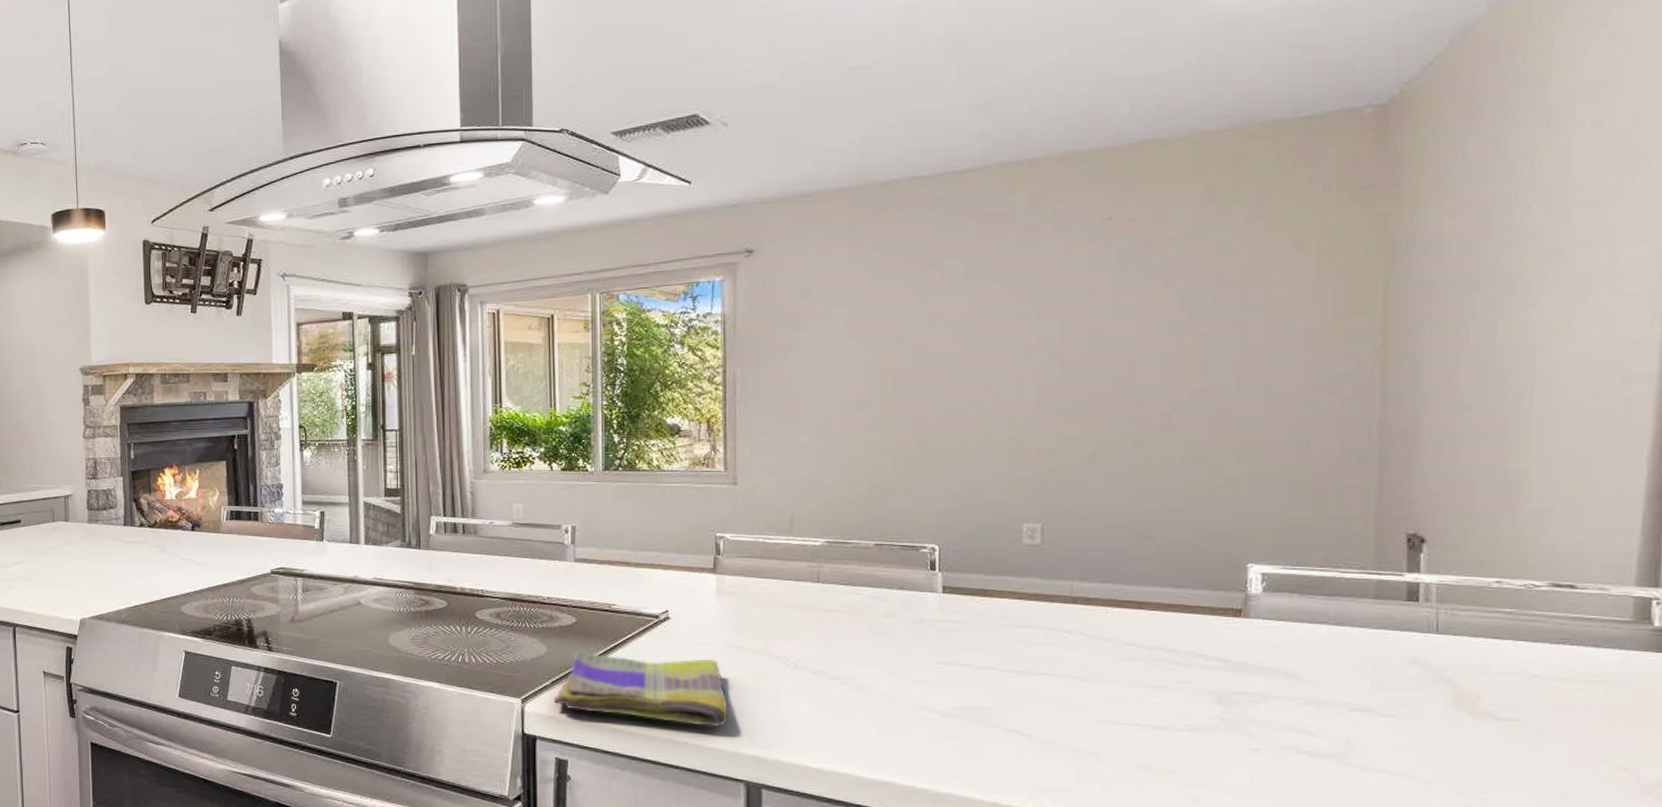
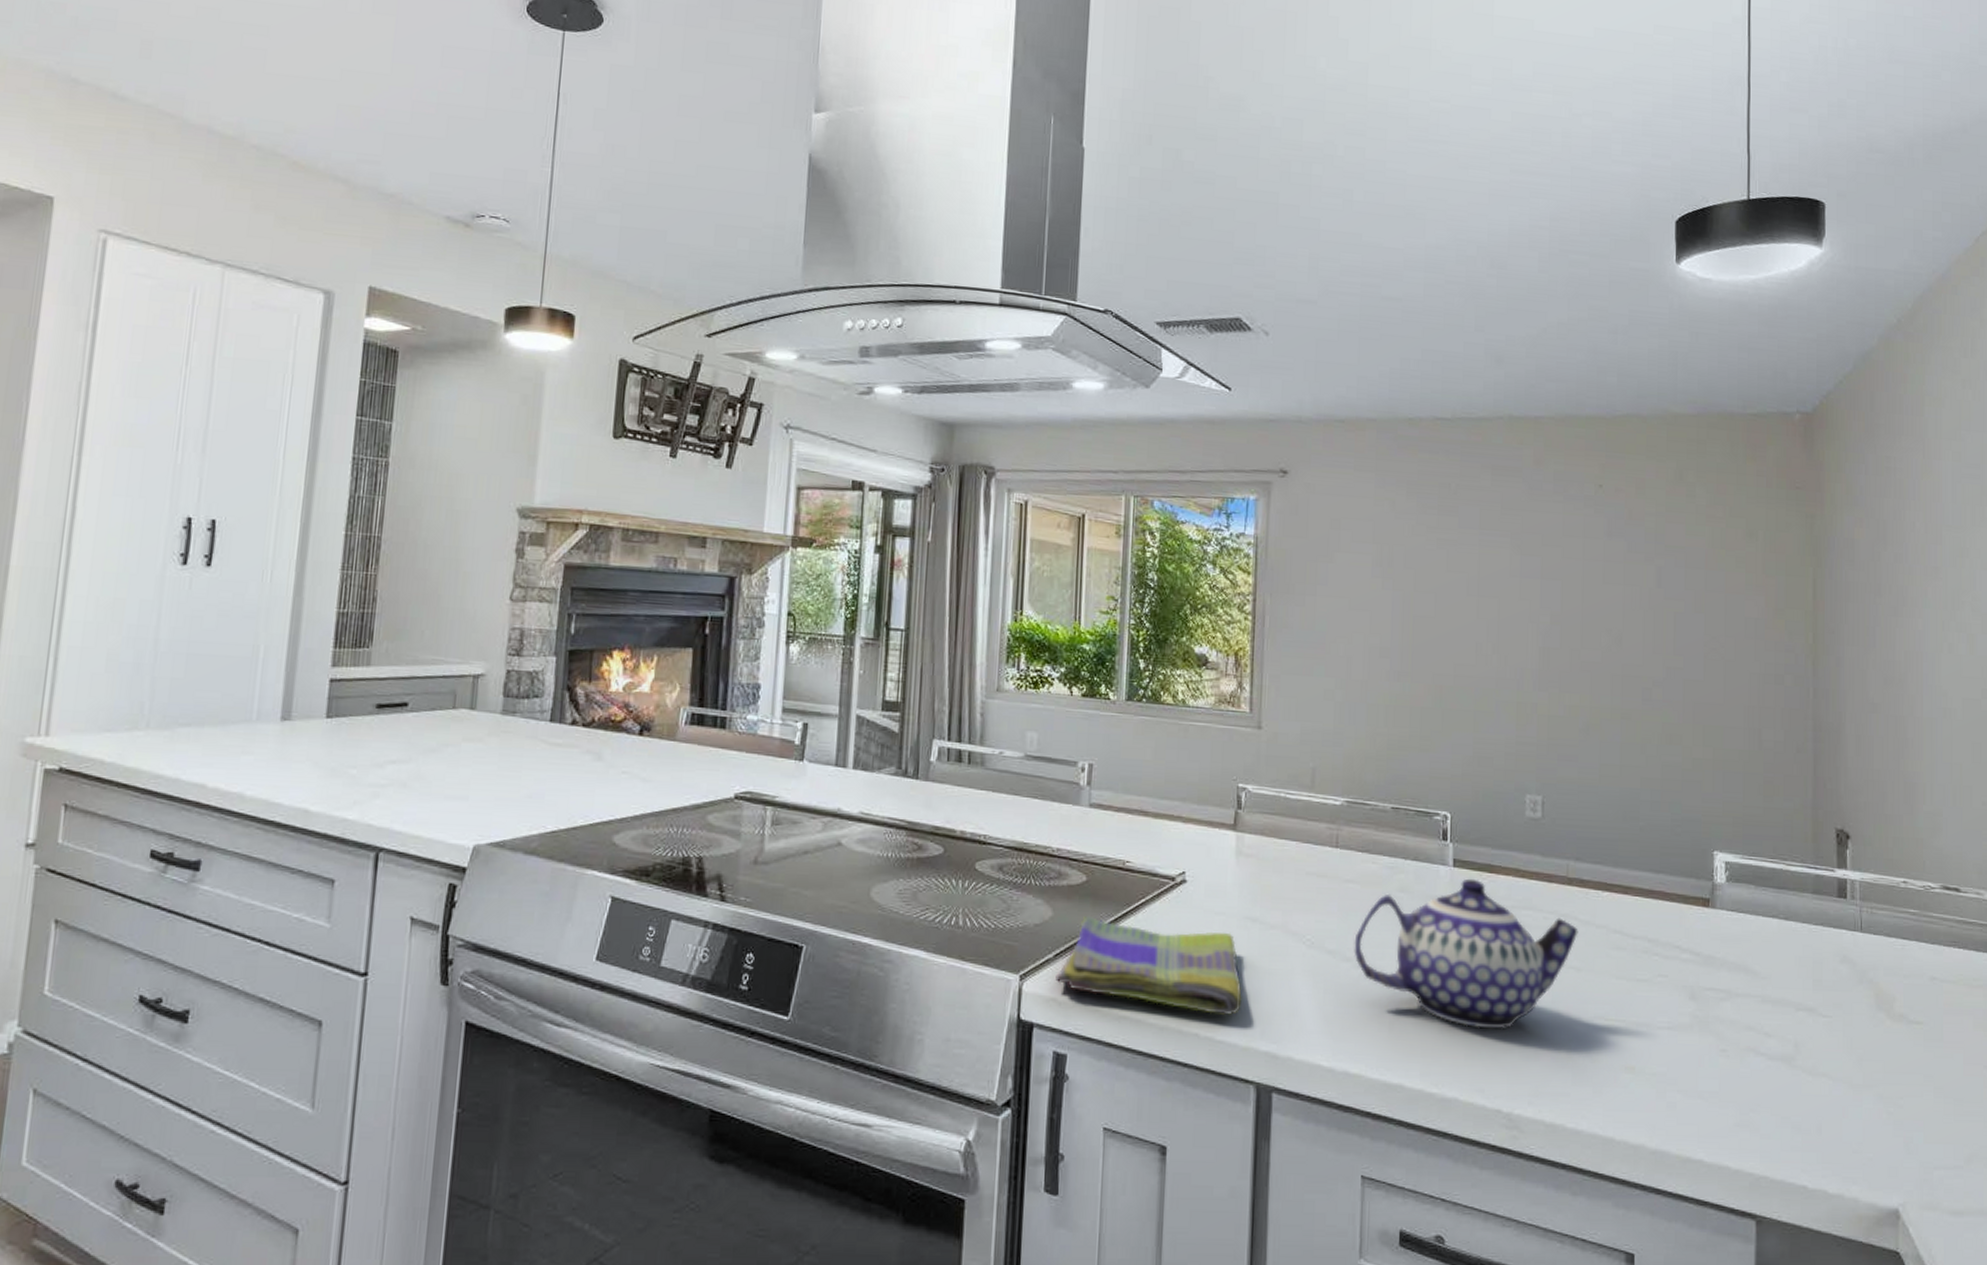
teapot: none [839,602,1084,734] -> present [1354,878,1578,1029]

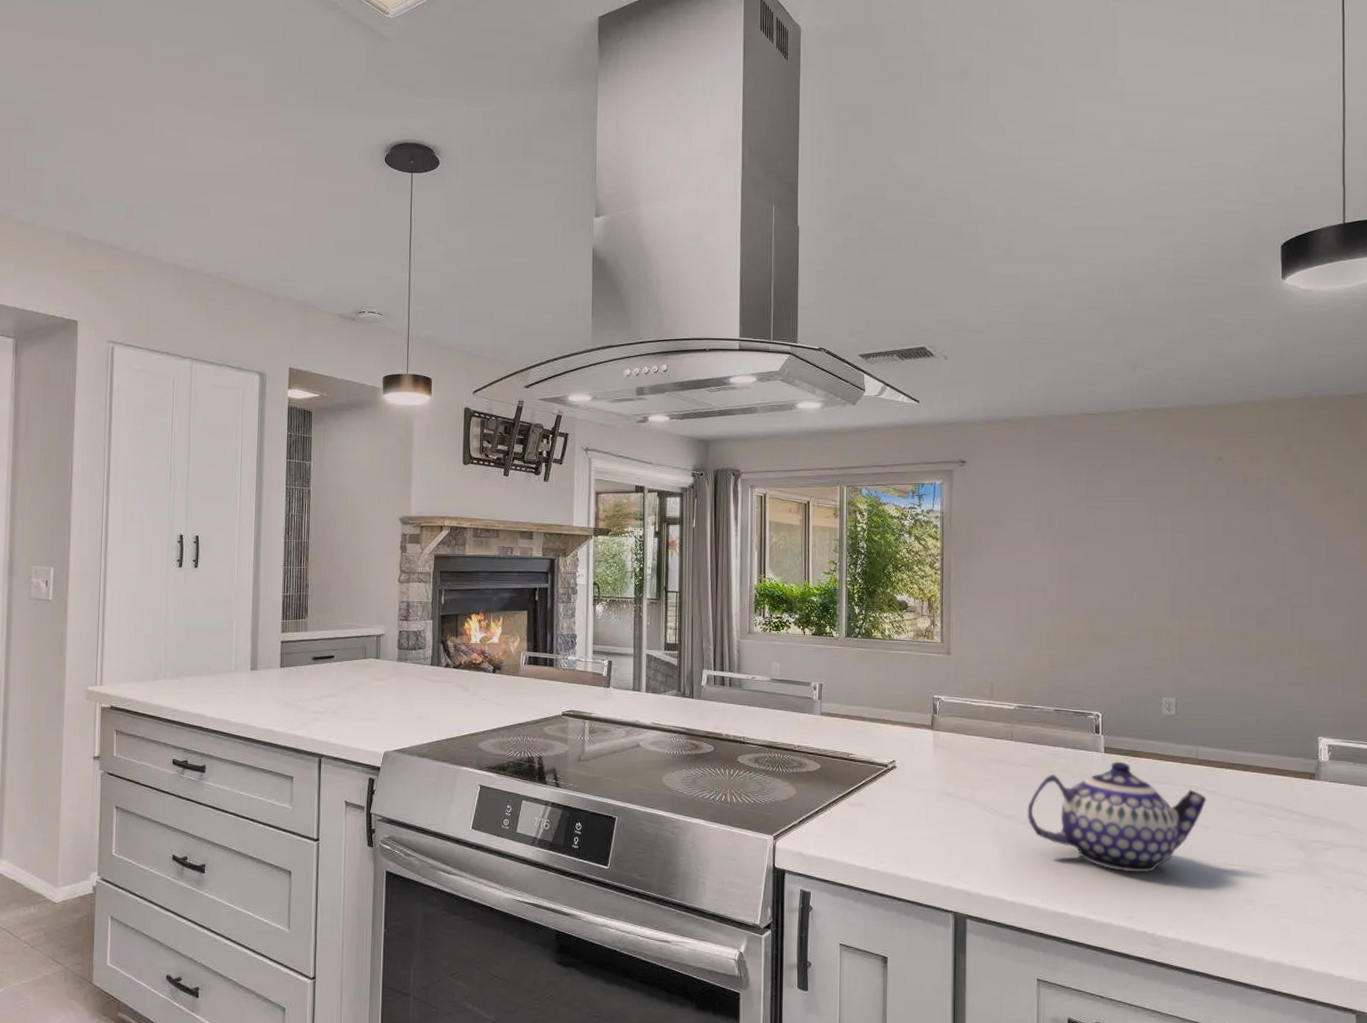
dish towel: present [1055,915,1242,1016] -> none [800,793,941,864]

